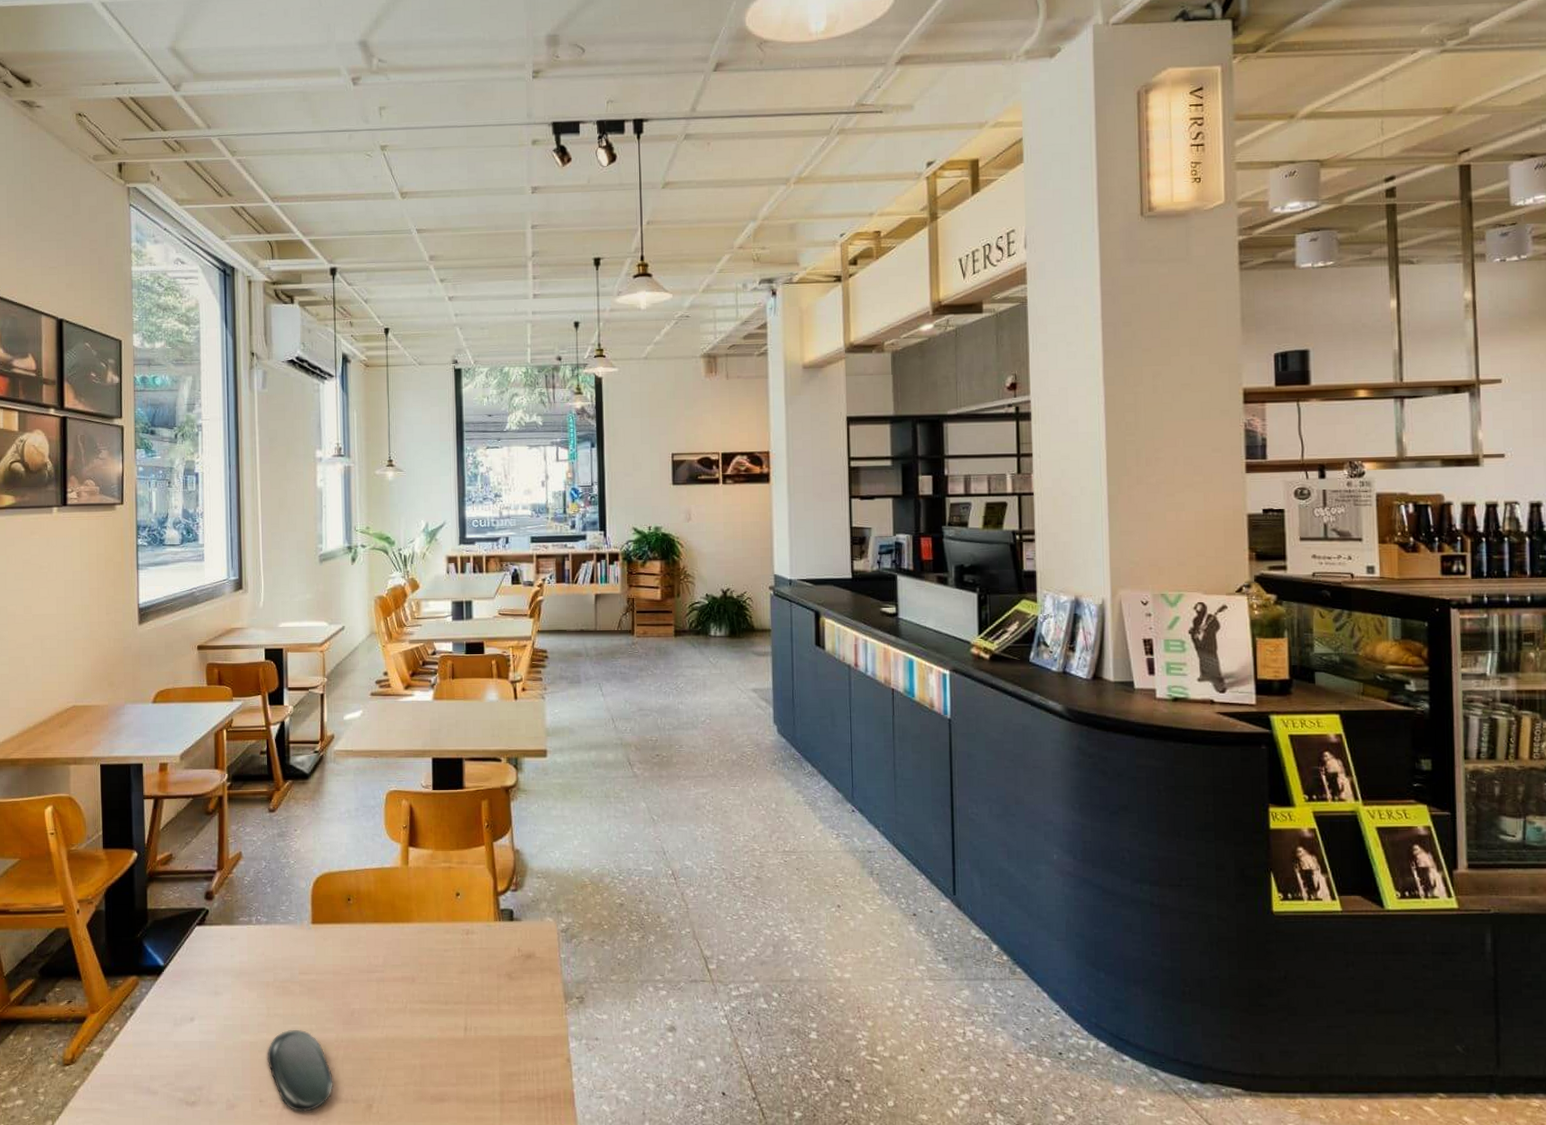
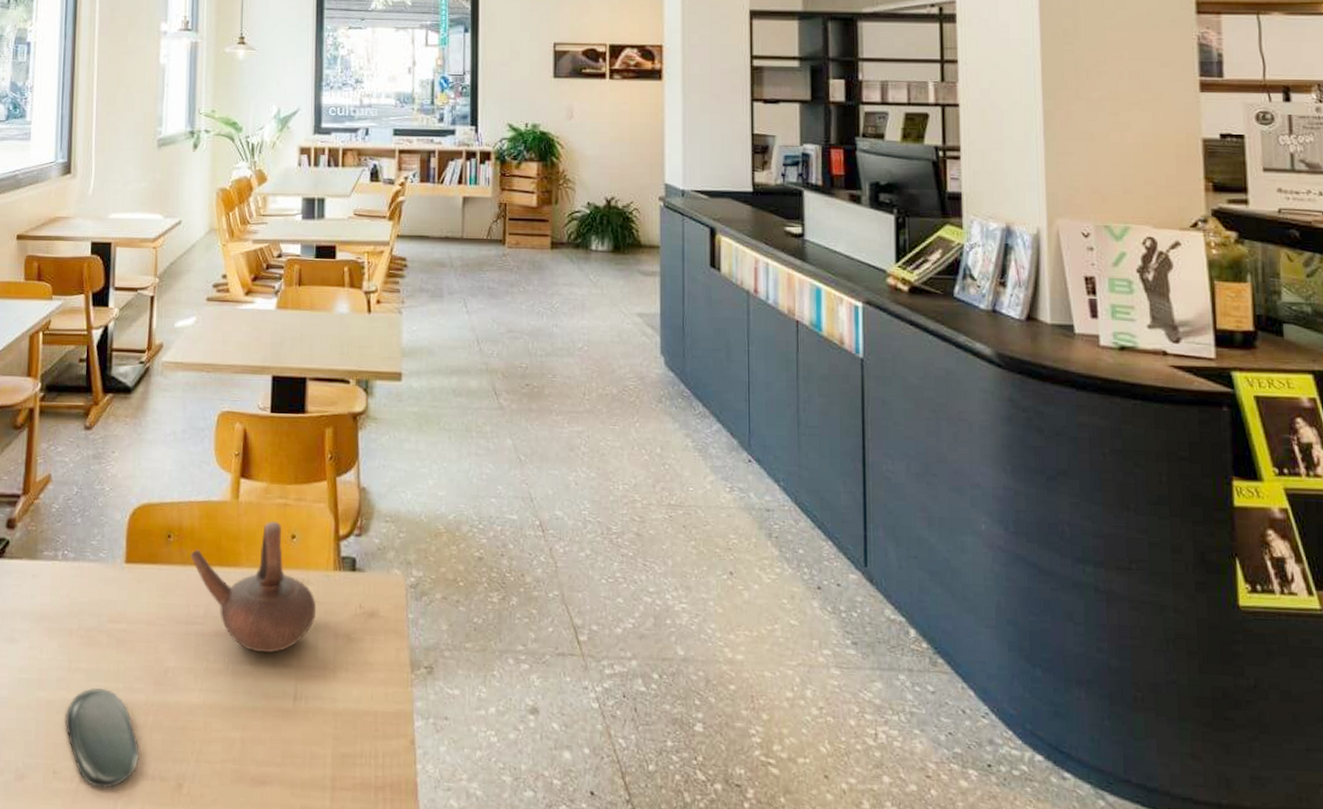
teapot: none [369,882,481,992] -> present [191,521,317,653]

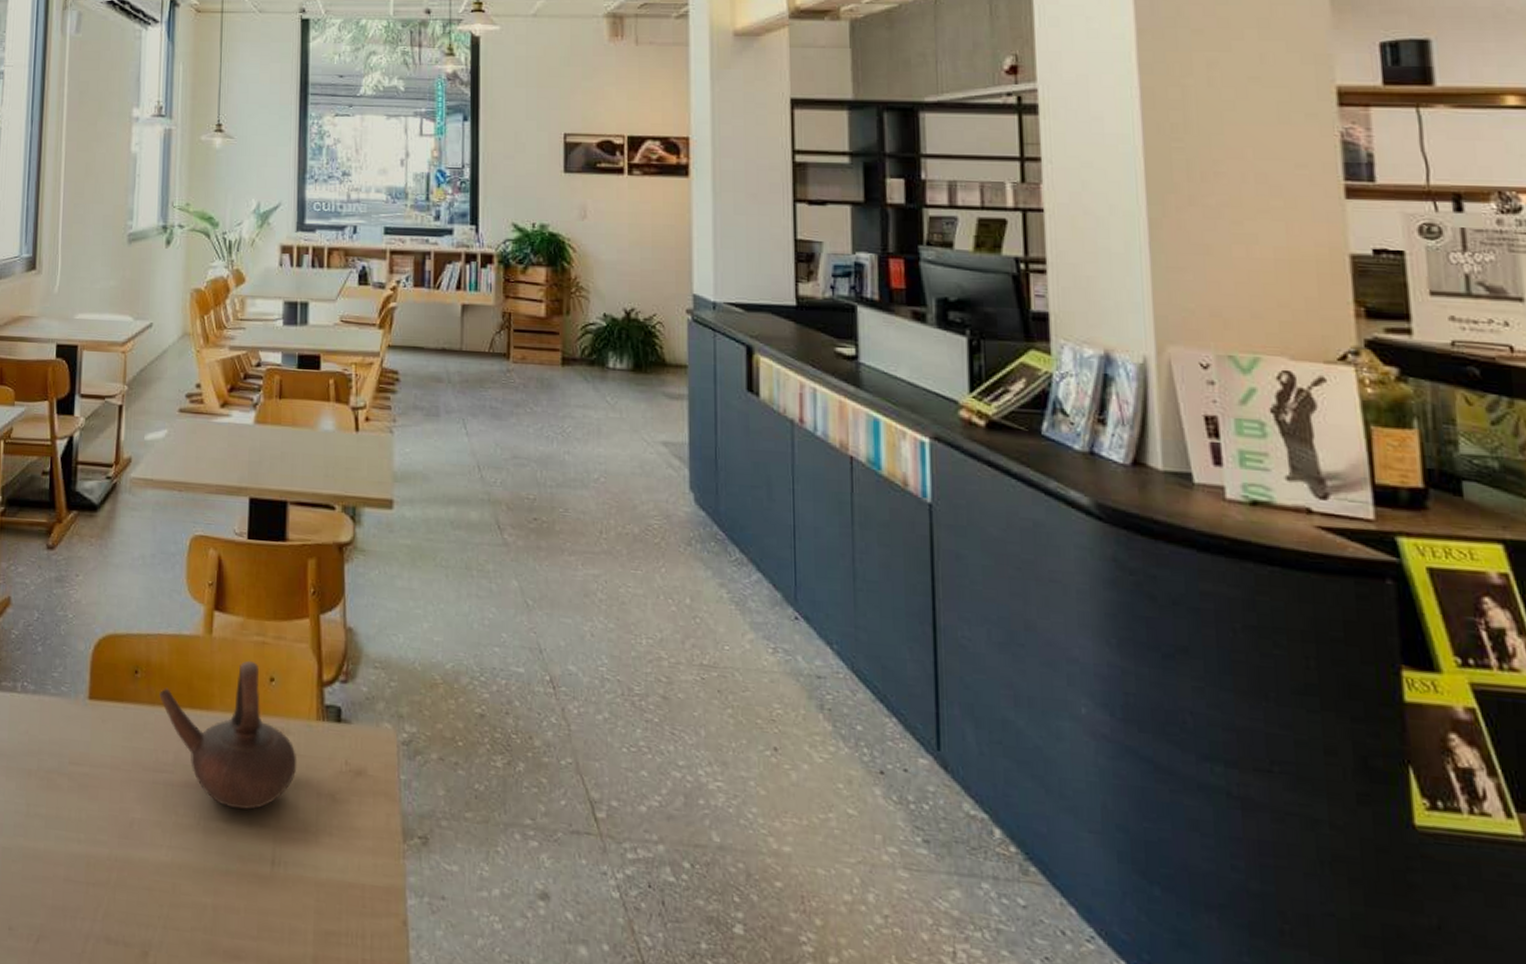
oval tray: present [64,688,139,789] -> none [21,837,102,952]

